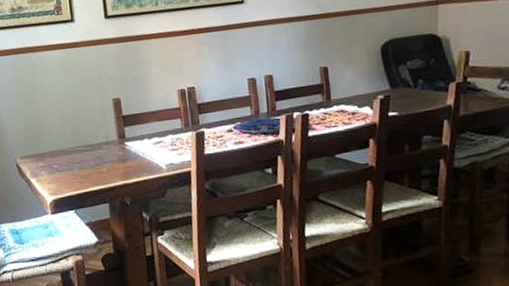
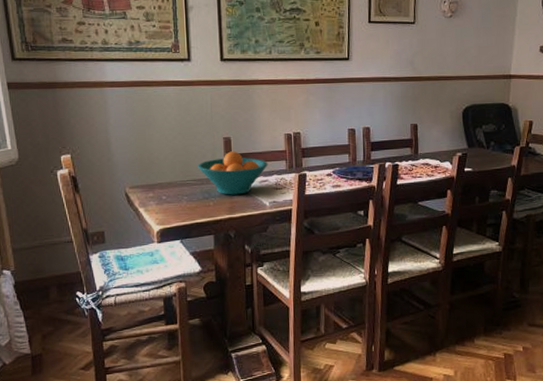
fruit bowl: none [88,112,162,160] -> present [198,151,268,195]

